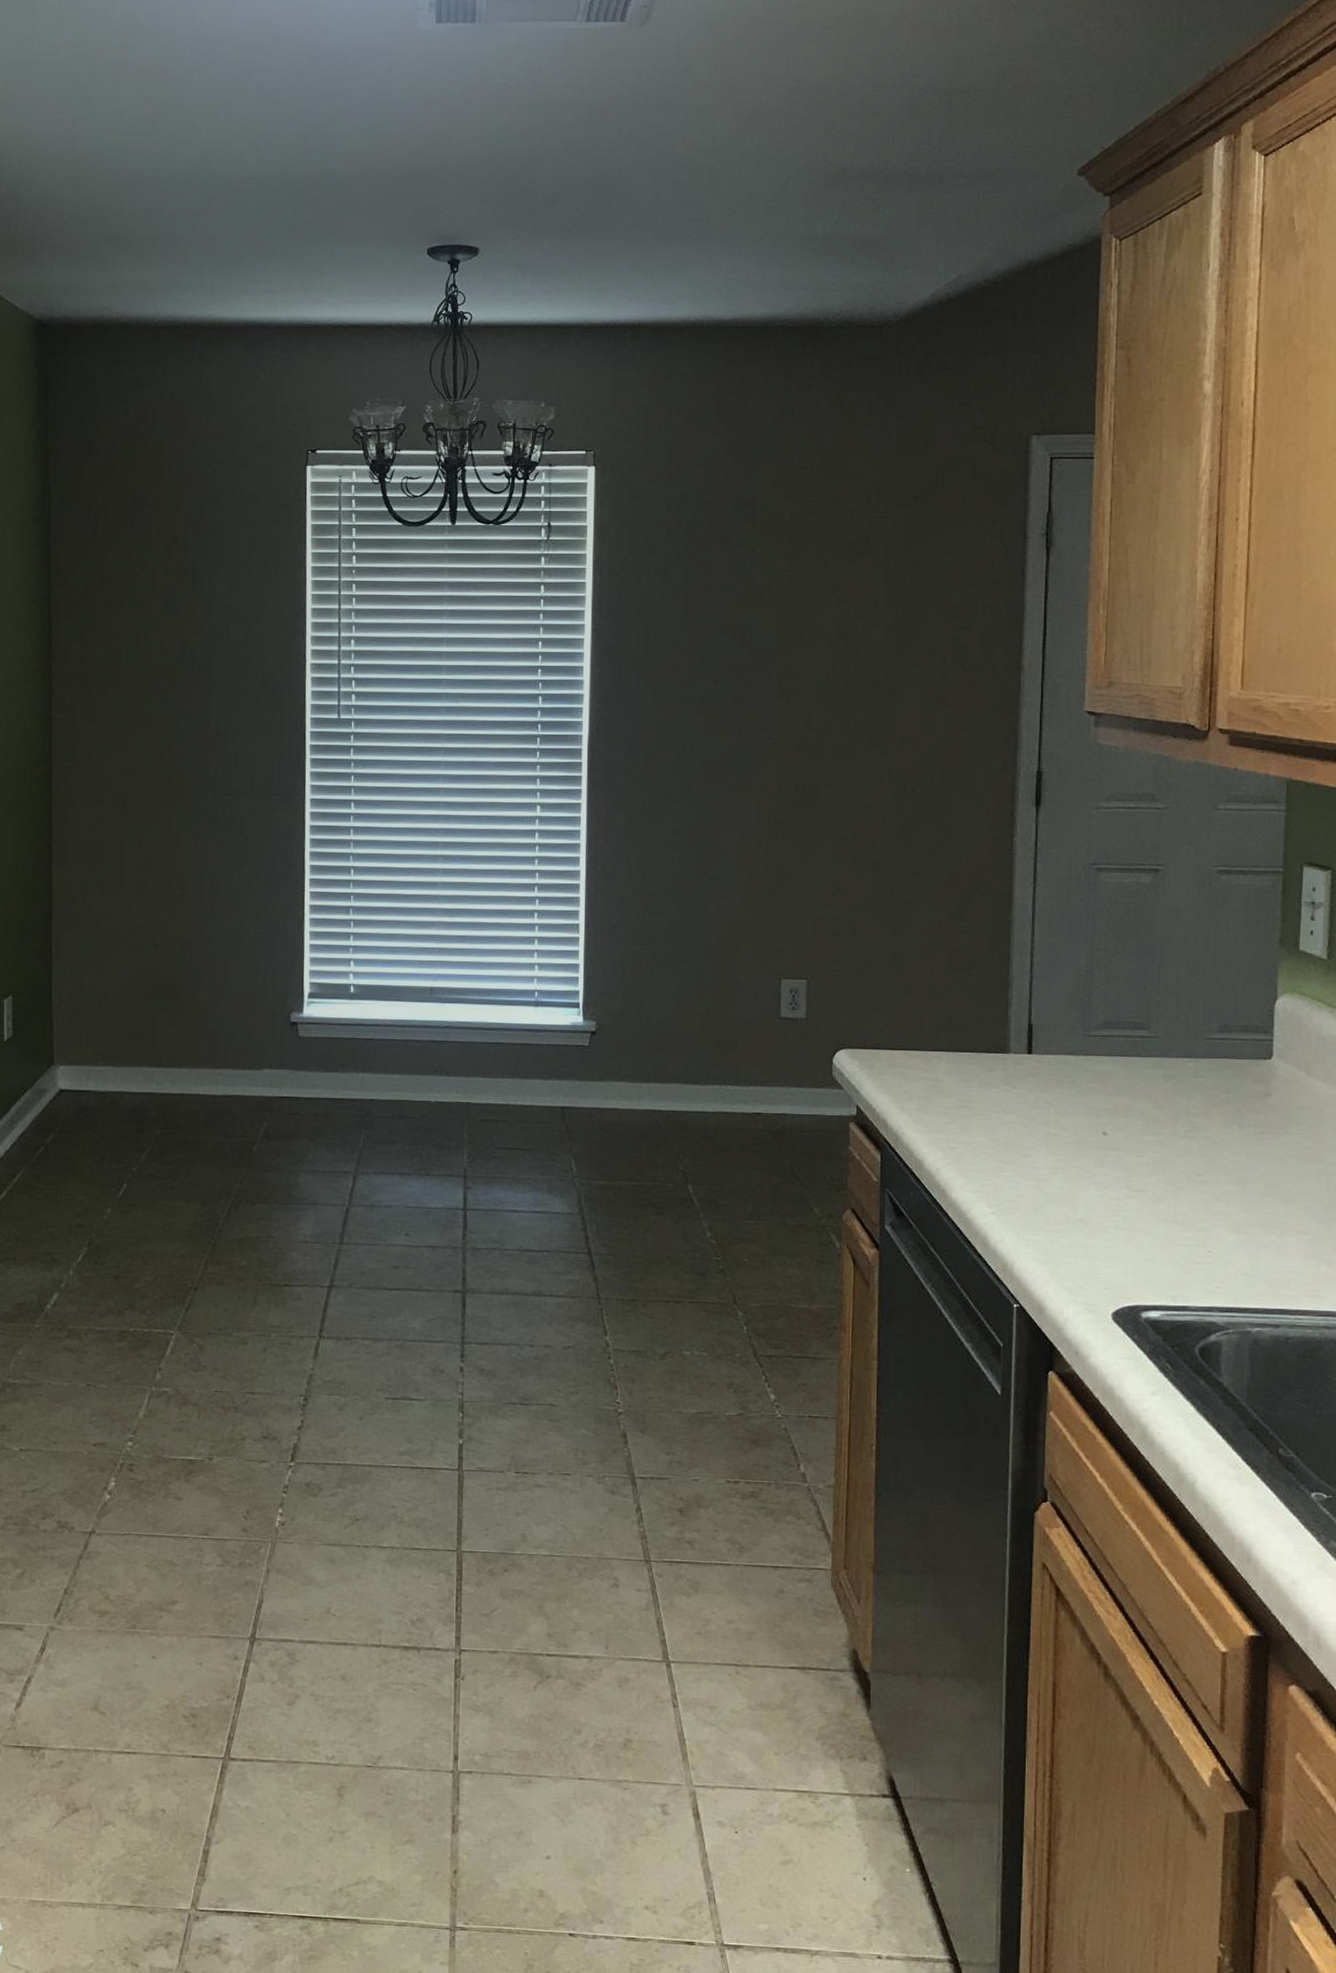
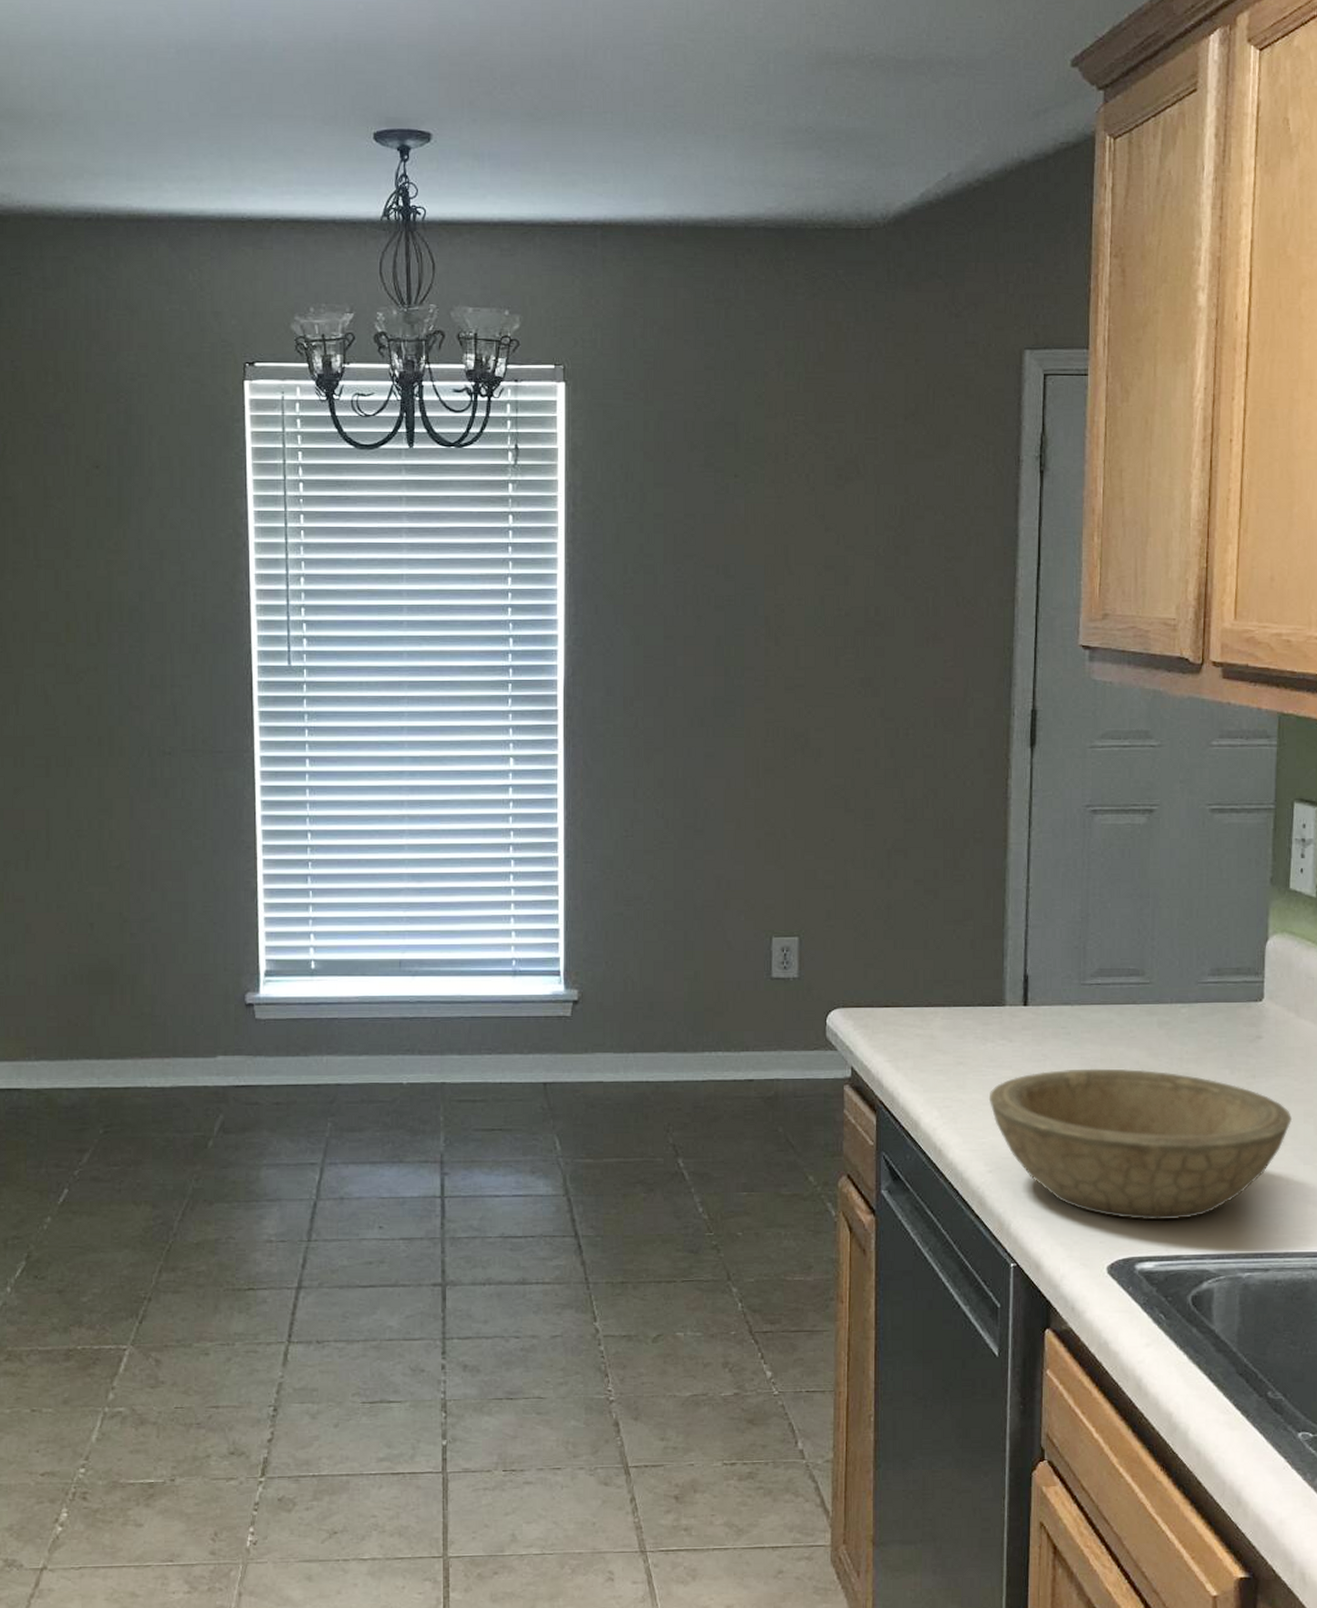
bowl: none [992,1117,1303,1271] -> present [988,1068,1292,1220]

